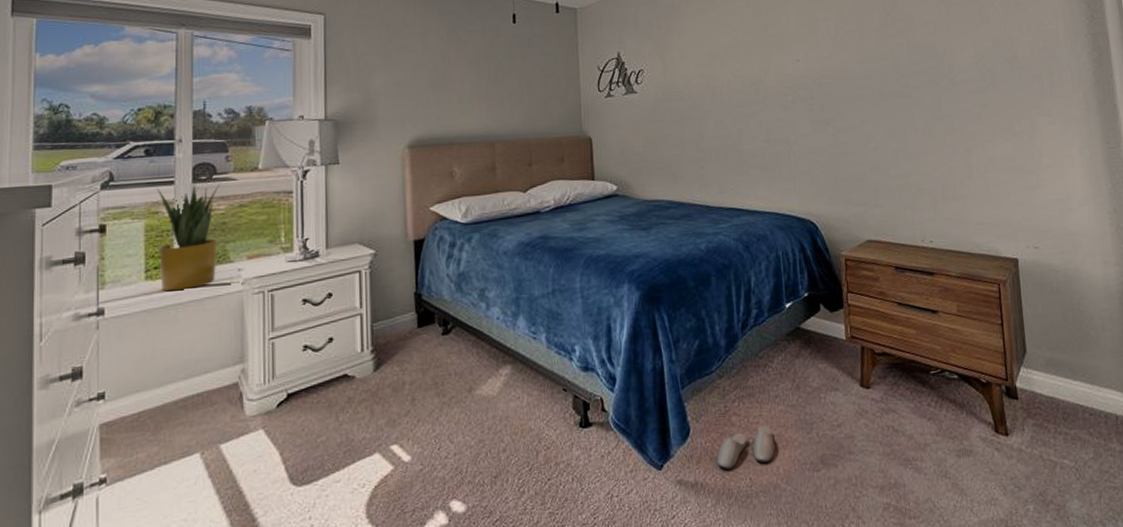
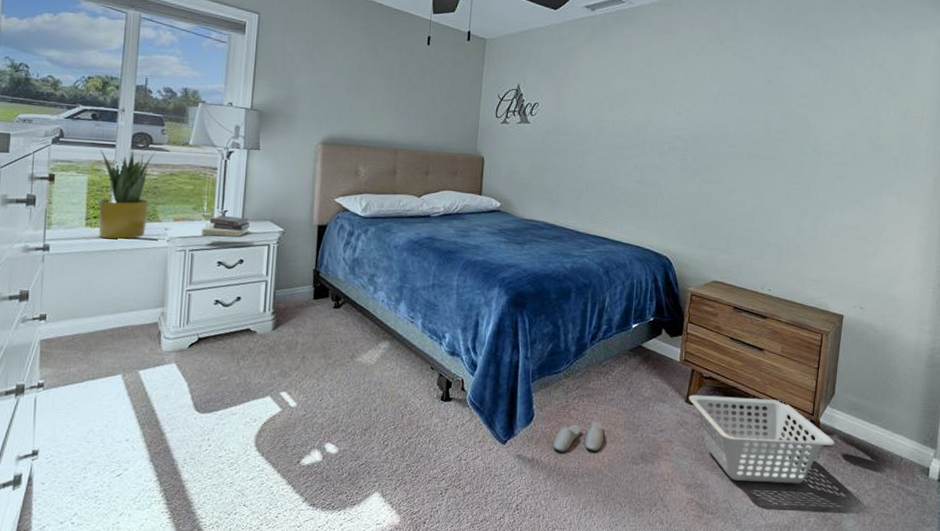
books: none [280,243,336,271] -> present [201,215,250,237]
laundry basket: none [863,368,1039,473] -> present [688,395,835,484]

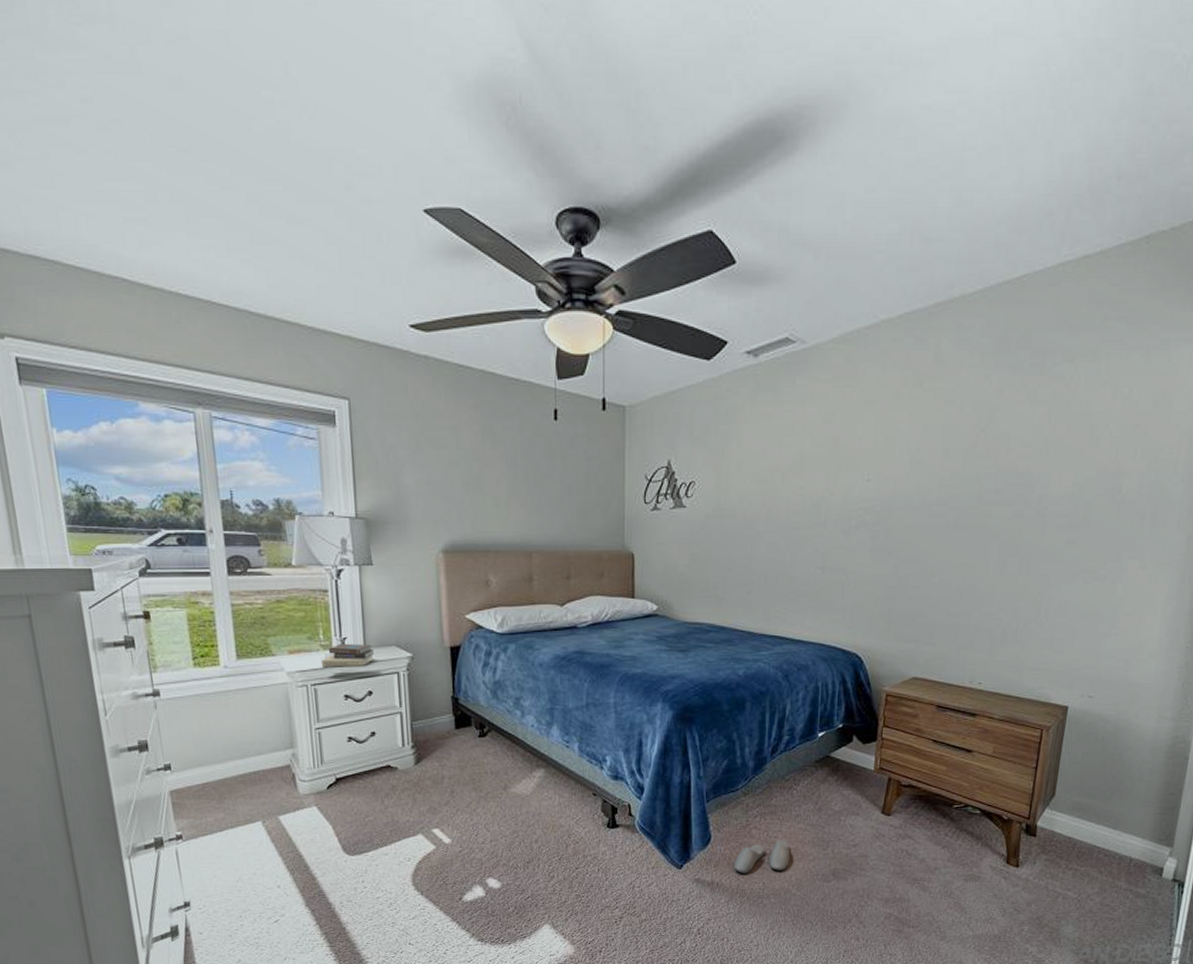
planter: present [98,148,156,240] -> none [193,573,261,679]
laundry basket: present [688,395,835,484] -> none [885,804,1054,893]

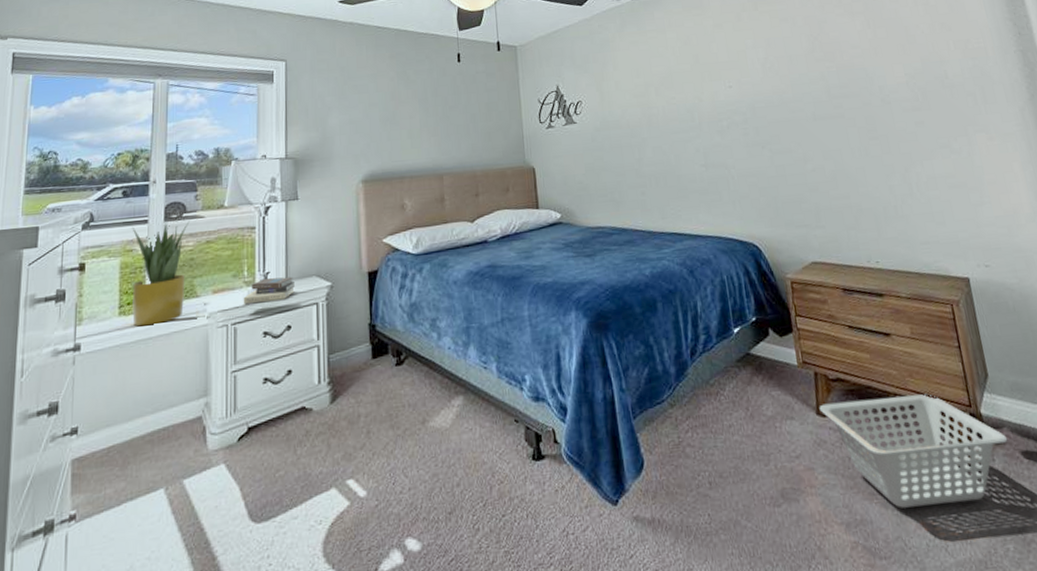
planter: none [193,573,261,679] -> present [132,218,190,327]
slippers: present [734,840,790,873] -> none [673,457,732,505]
laundry basket: none [885,804,1054,893] -> present [819,394,1008,508]

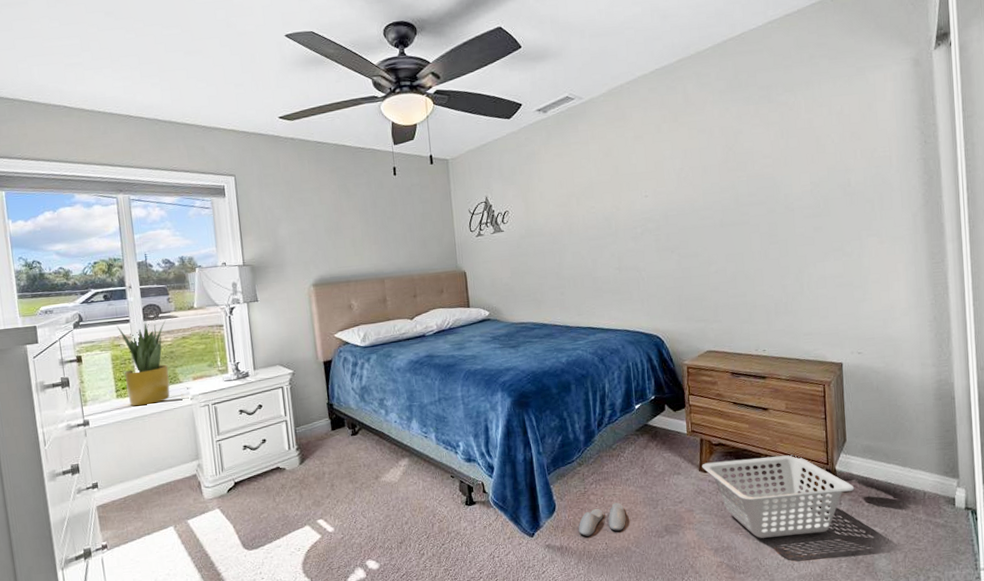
books: present [243,276,295,305] -> none [219,366,262,389]
slippers: none [673,457,732,505] -> present [578,502,626,536]

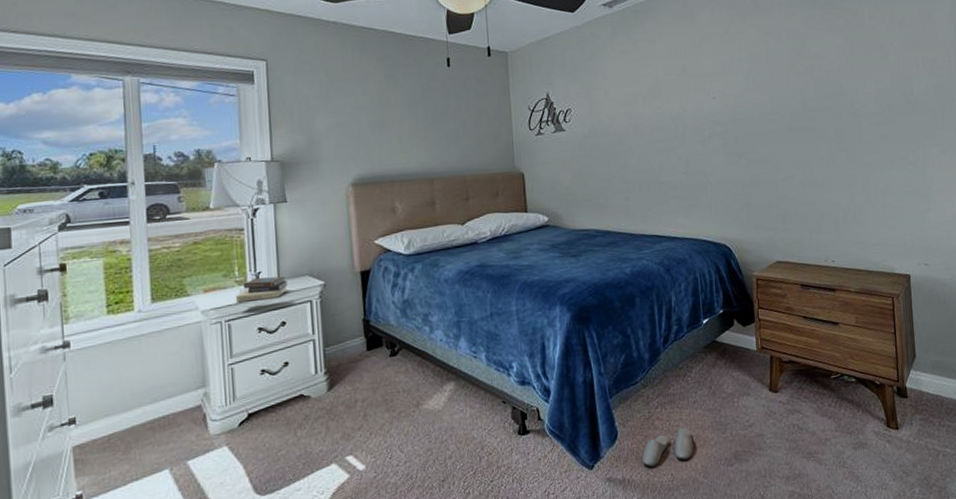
planter: present [116,318,170,407] -> none [113,219,175,324]
books: none [219,366,262,389] -> present [235,276,288,303]
laundry basket: present [702,455,855,538] -> none [772,372,925,464]

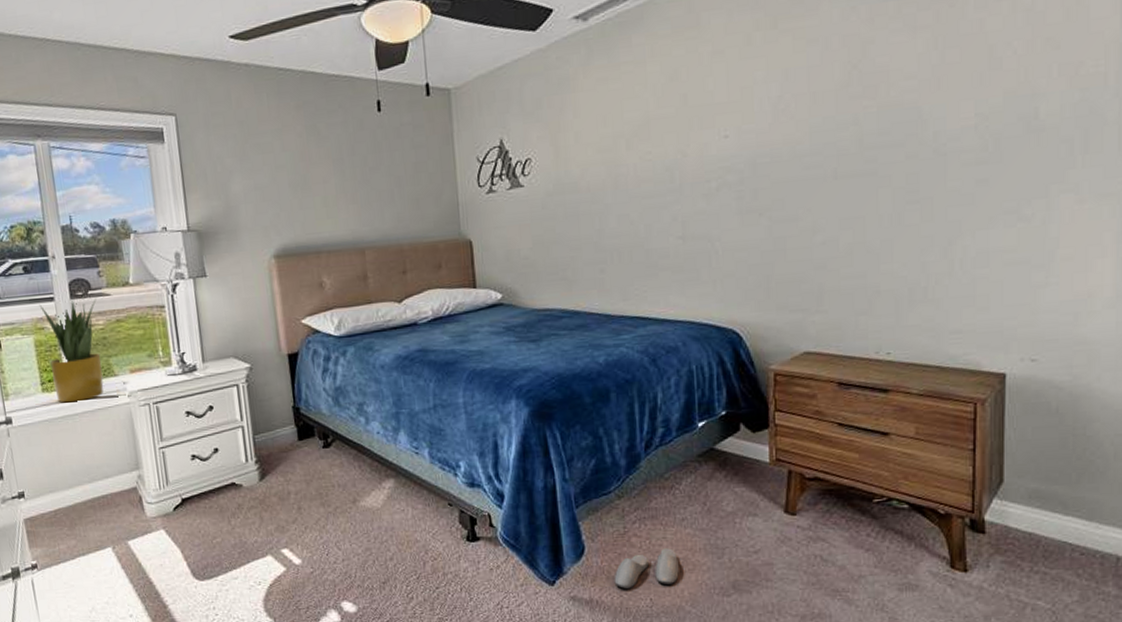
planter: none [113,219,175,324] -> present [39,295,104,403]
books: present [235,276,288,303] -> none [161,357,213,384]

